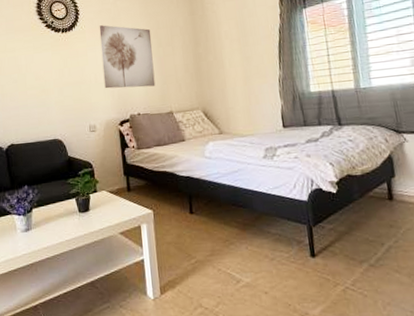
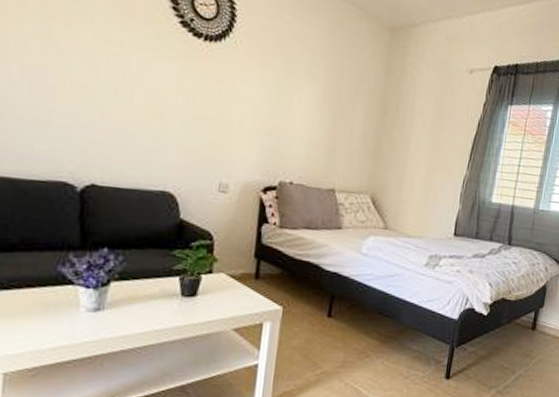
wall art: present [99,25,156,89] -> none [252,47,331,152]

